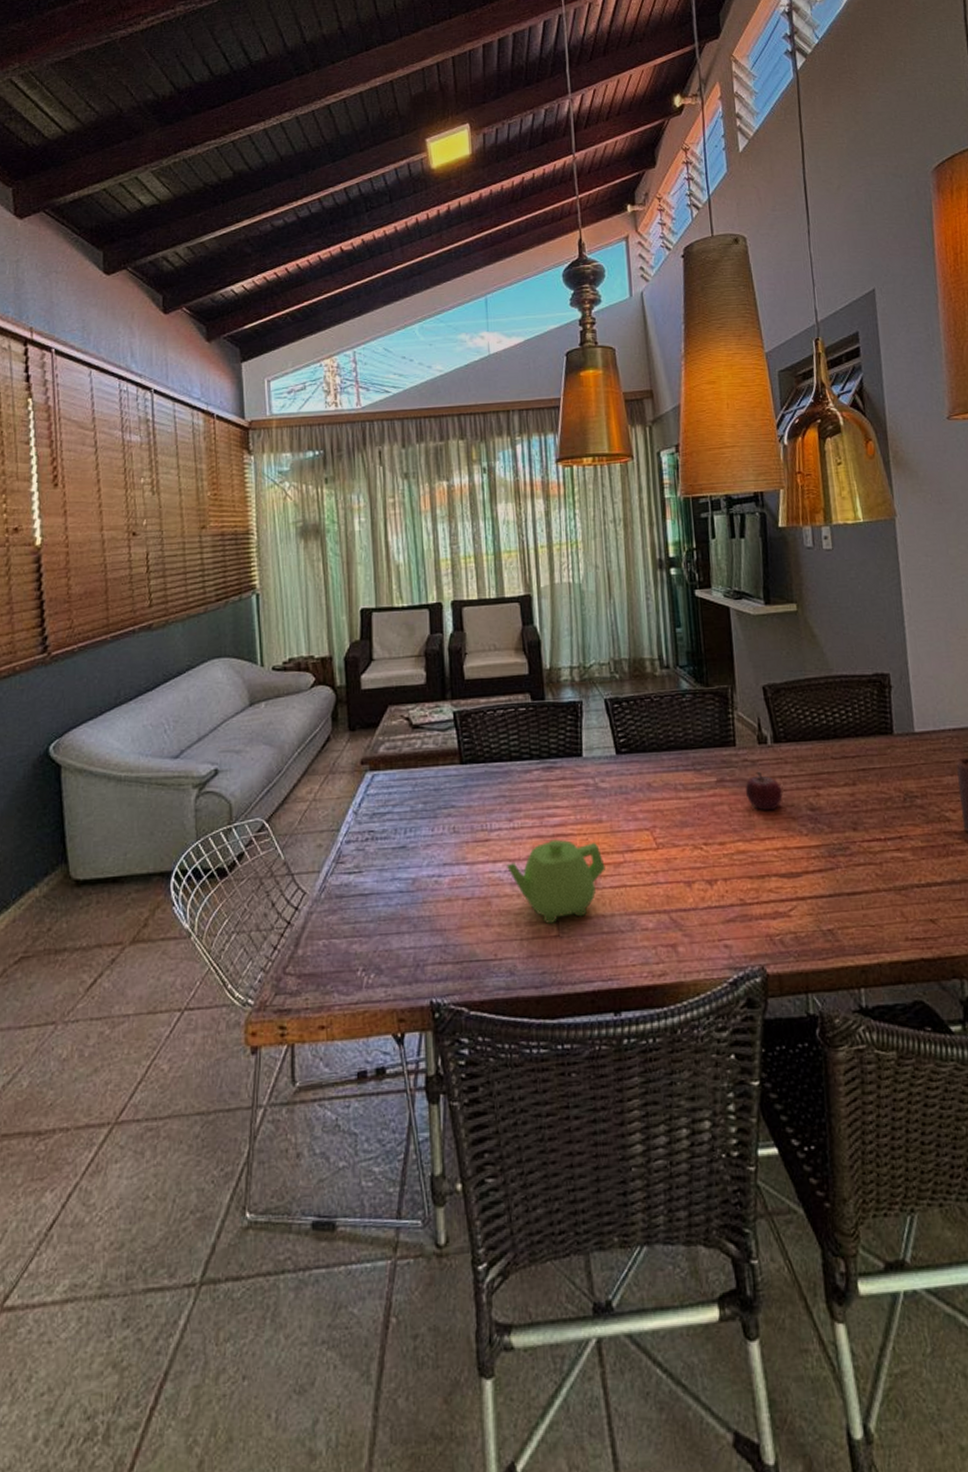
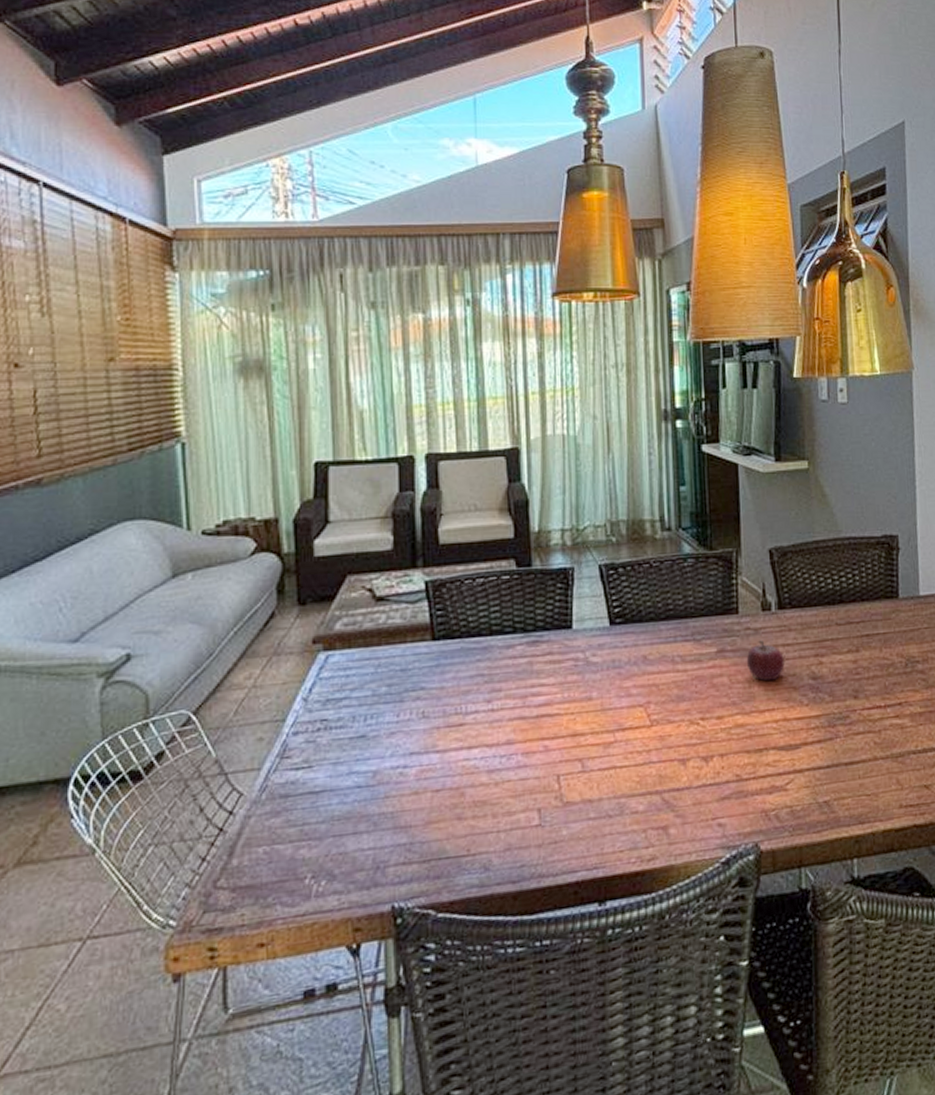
teapot: present [507,839,605,924] -> none [484,720,594,813]

